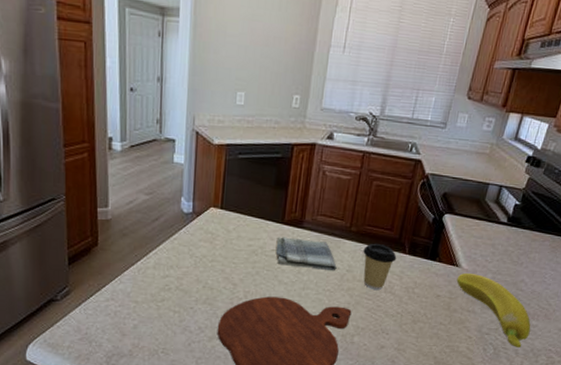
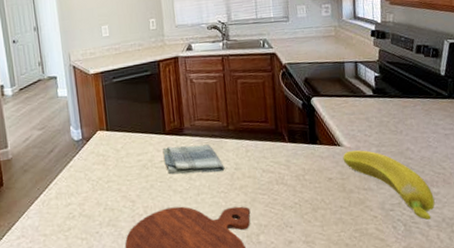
coffee cup: present [363,243,397,291] -> none [245,137,279,184]

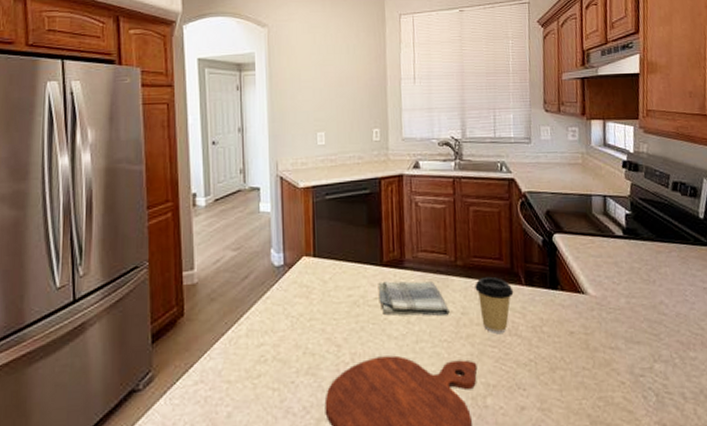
coffee cup: none [245,137,279,184] -> present [475,276,514,335]
fruit: present [342,150,435,220] -> none [587,300,692,390]

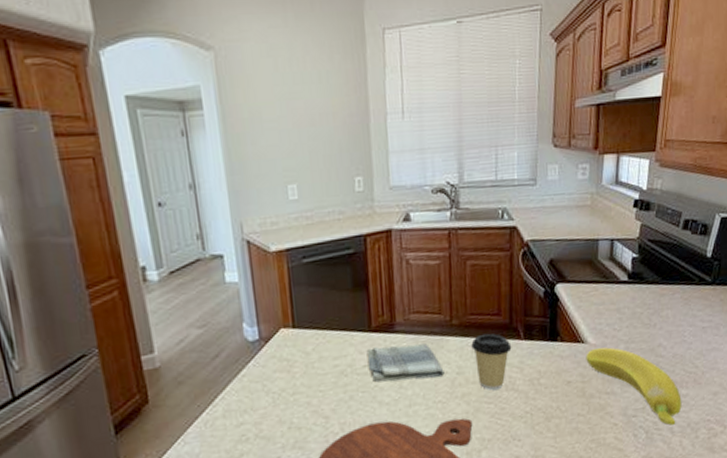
fruit: none [587,300,692,390] -> present [585,347,682,426]

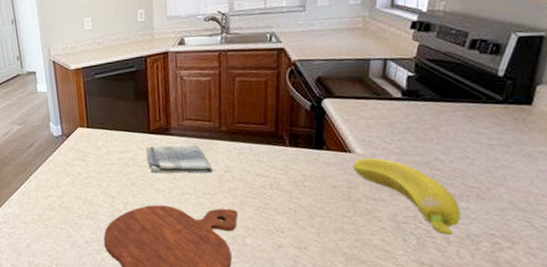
coffee cup: present [471,333,512,391] -> none [238,139,277,188]

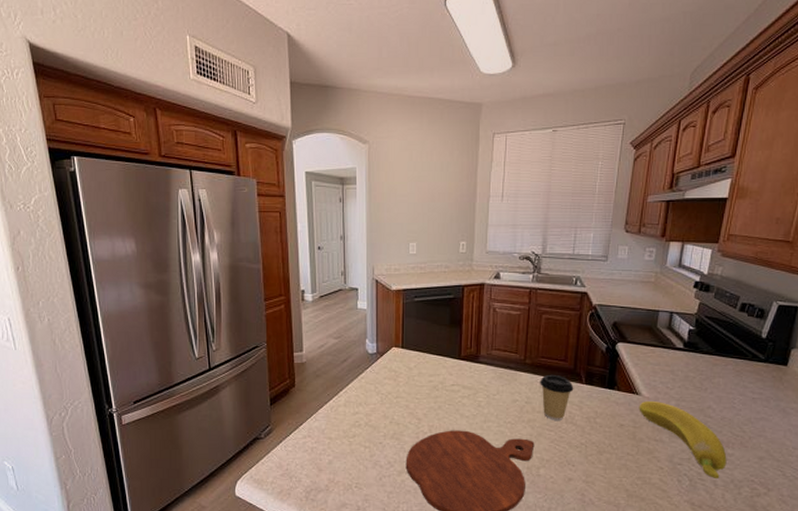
dish towel: present [146,145,213,174] -> none [455,372,515,404]
coffee cup: none [238,139,277,188] -> present [540,374,574,422]

